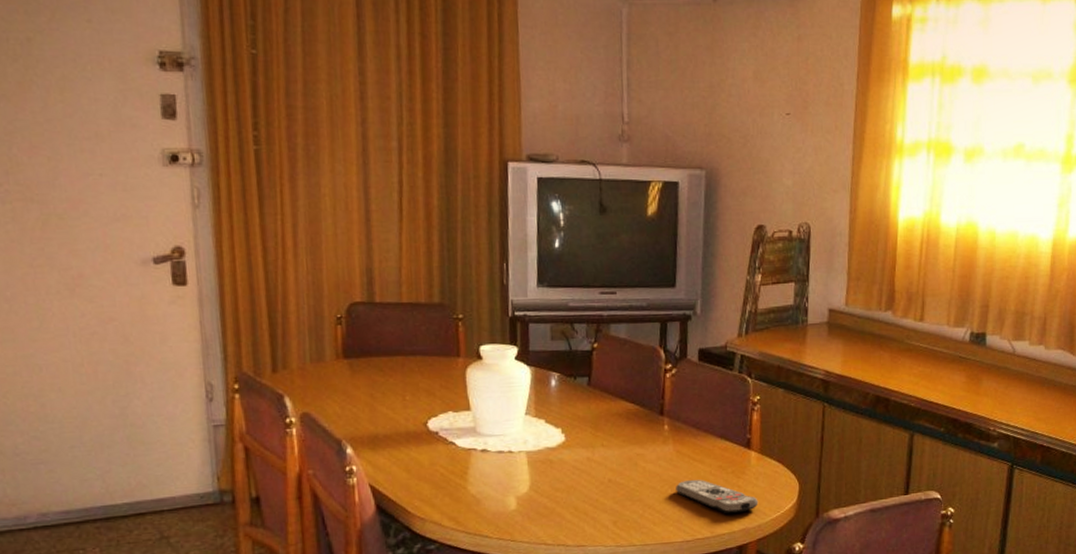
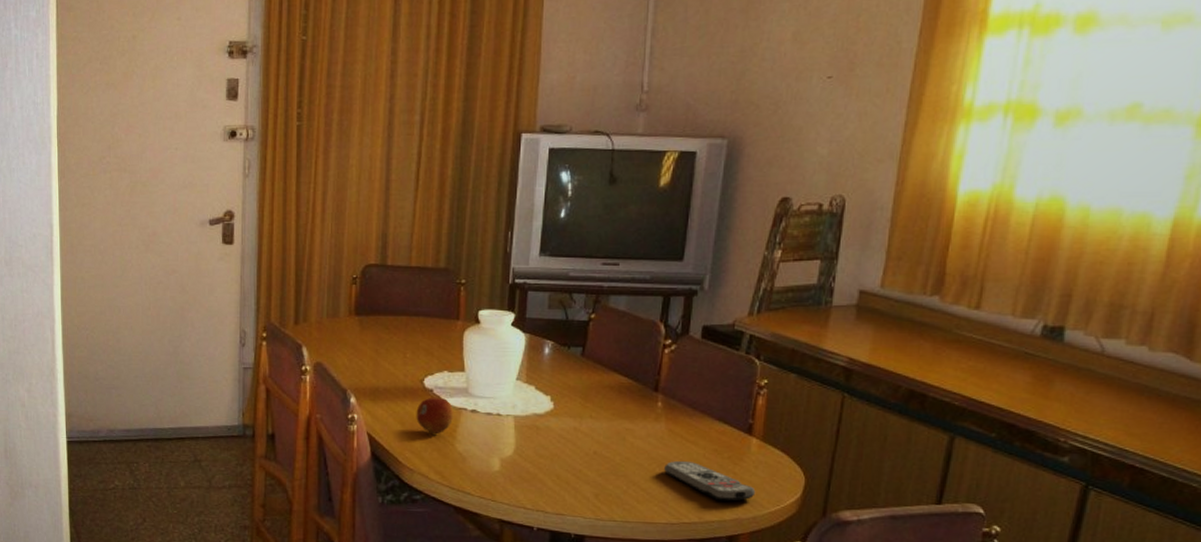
fruit: none [422,439,464,479] -> present [416,397,454,435]

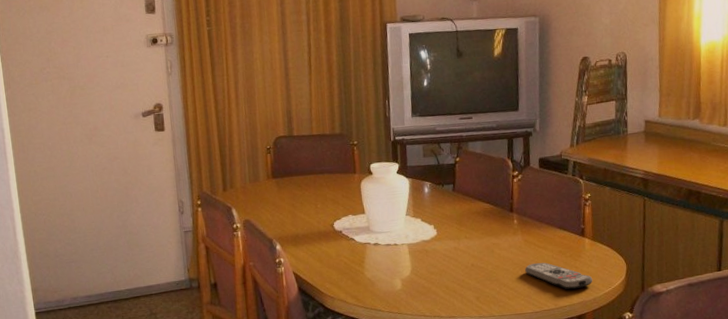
fruit: present [416,397,454,435] -> none [330,236,361,267]

